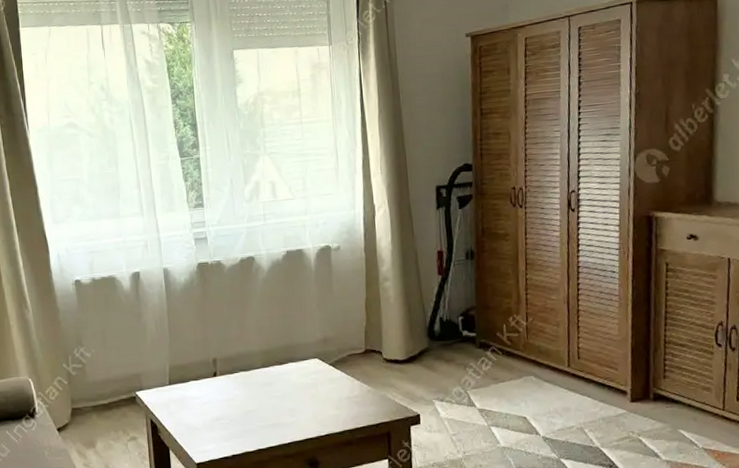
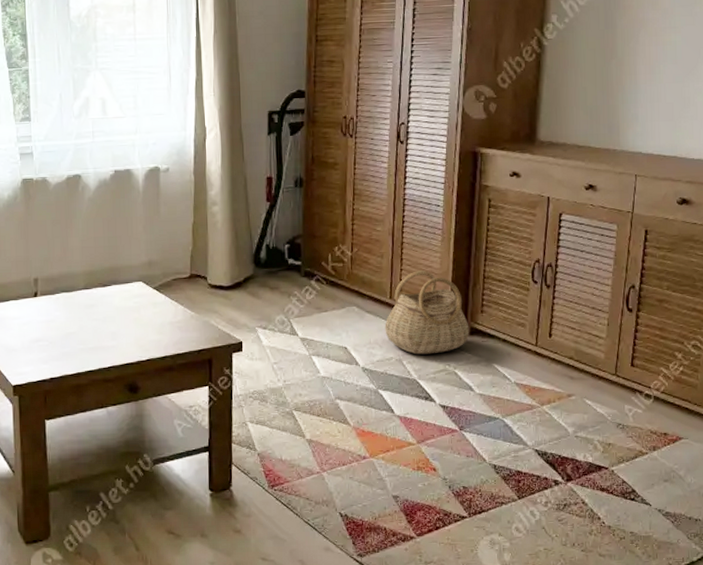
basket: none [564,337,653,423] -> present [385,270,470,355]

